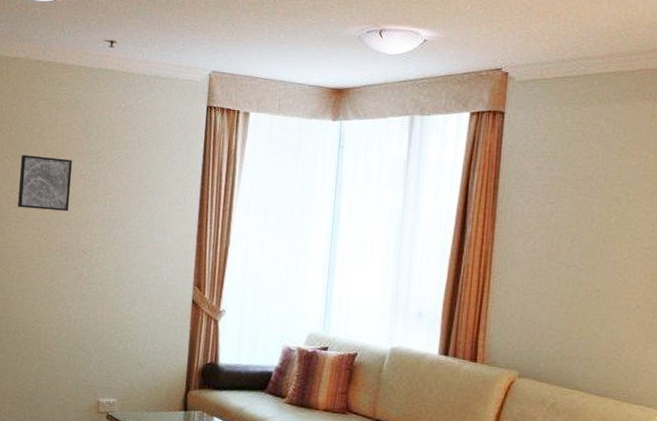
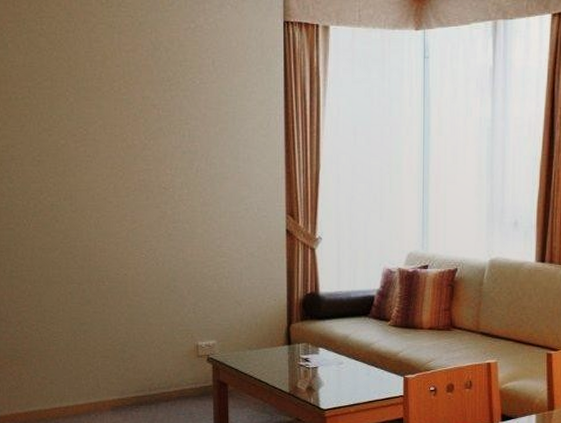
wall art: present [18,155,72,211] -> none [84,87,144,146]

